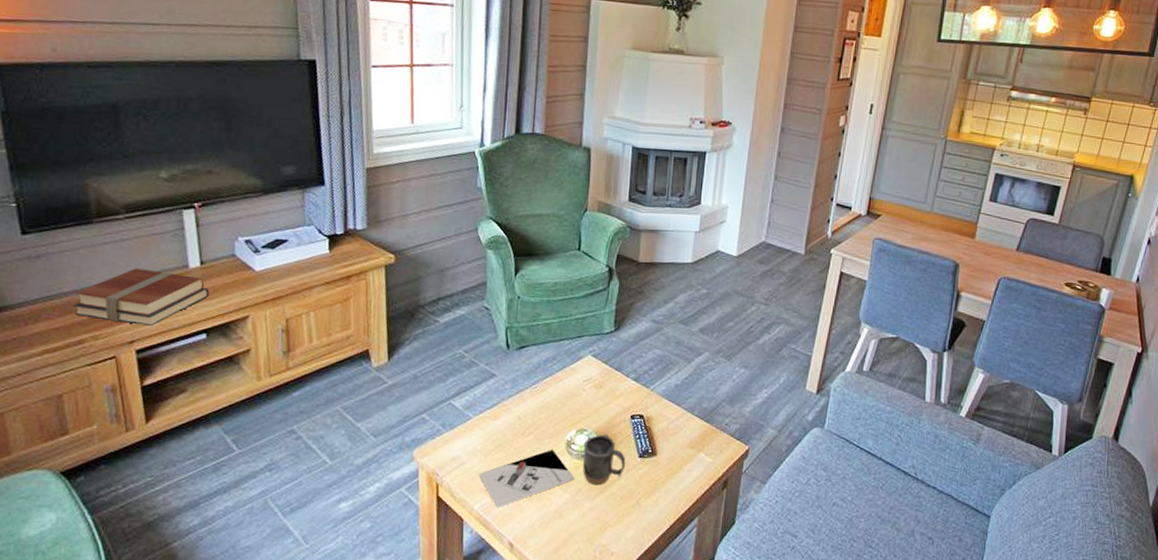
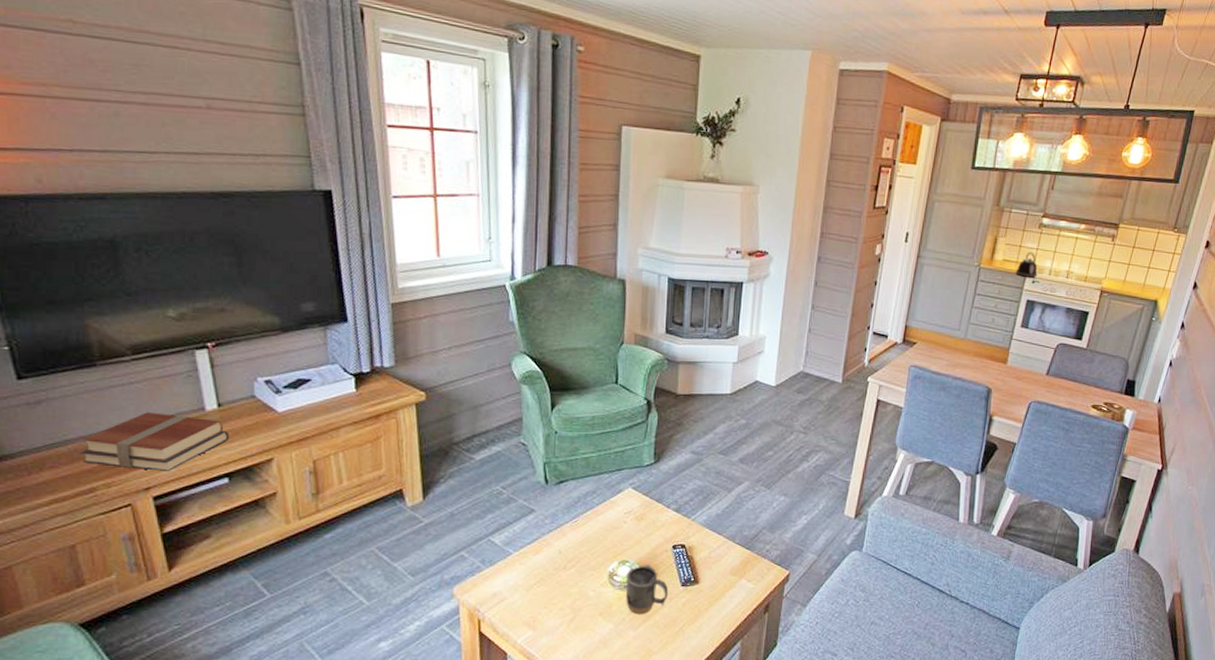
architectural model: present [479,449,575,508] -> none [521,581,618,640]
kettle: none [983,124,1007,152] -> present [1015,251,1038,278]

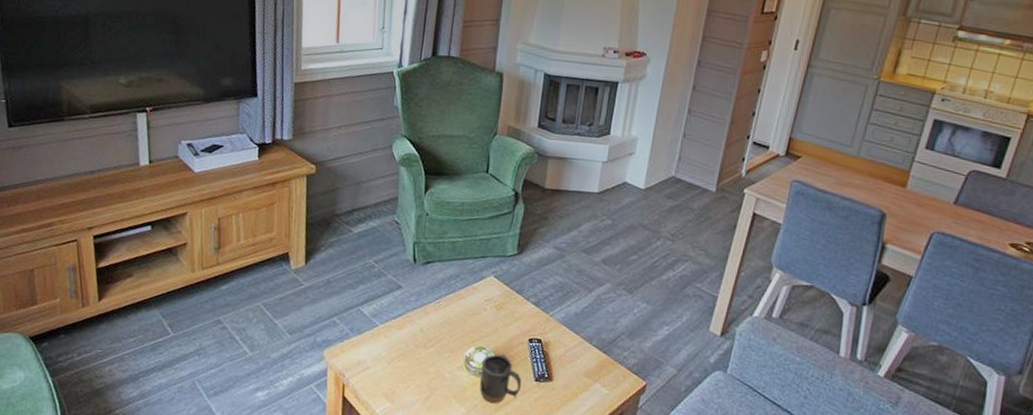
books: present [80,412,228,472] -> none [45,163,155,216]
kettle: present [1015,251,1038,278] -> none [921,66,949,96]

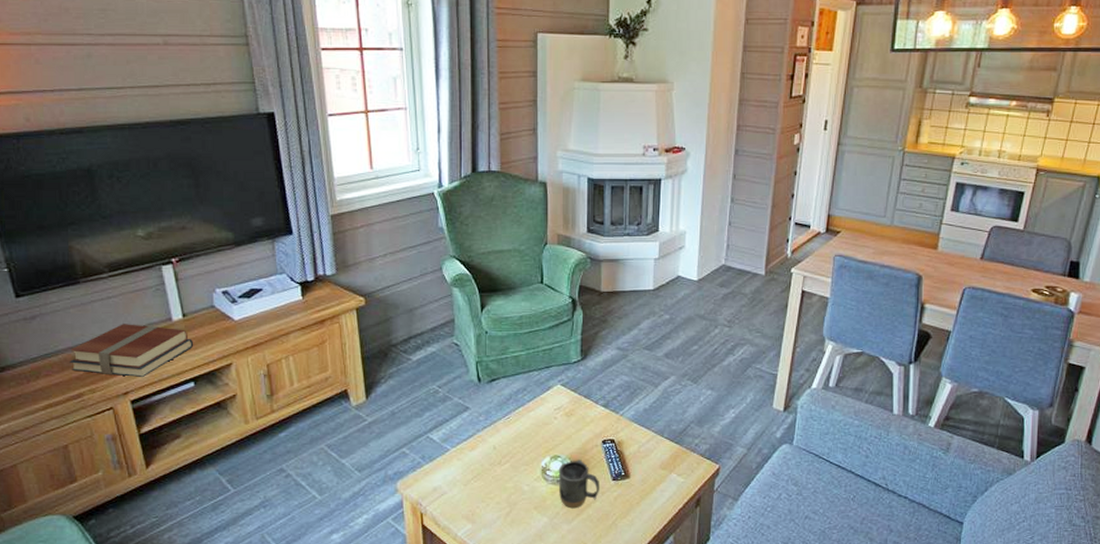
books: none [45,163,155,216] -> present [69,324,193,378]

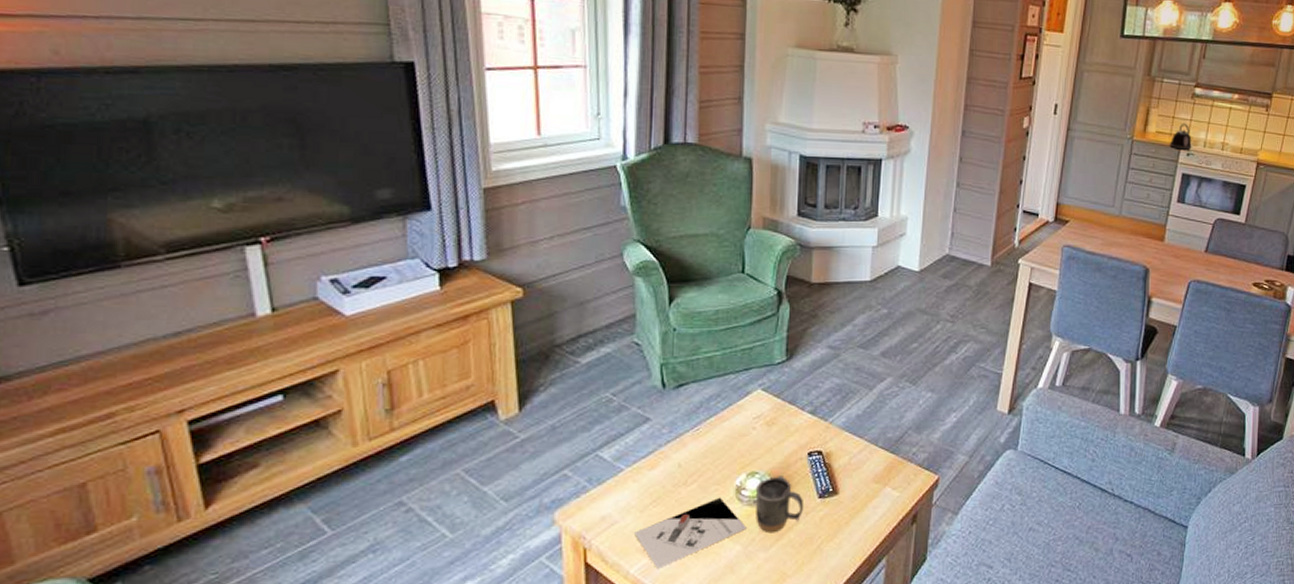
books: present [69,324,193,378] -> none [97,320,284,391]
architectural model: none [460,476,552,533] -> present [634,497,747,569]
kettle: none [942,132,966,160] -> present [1169,123,1192,151]

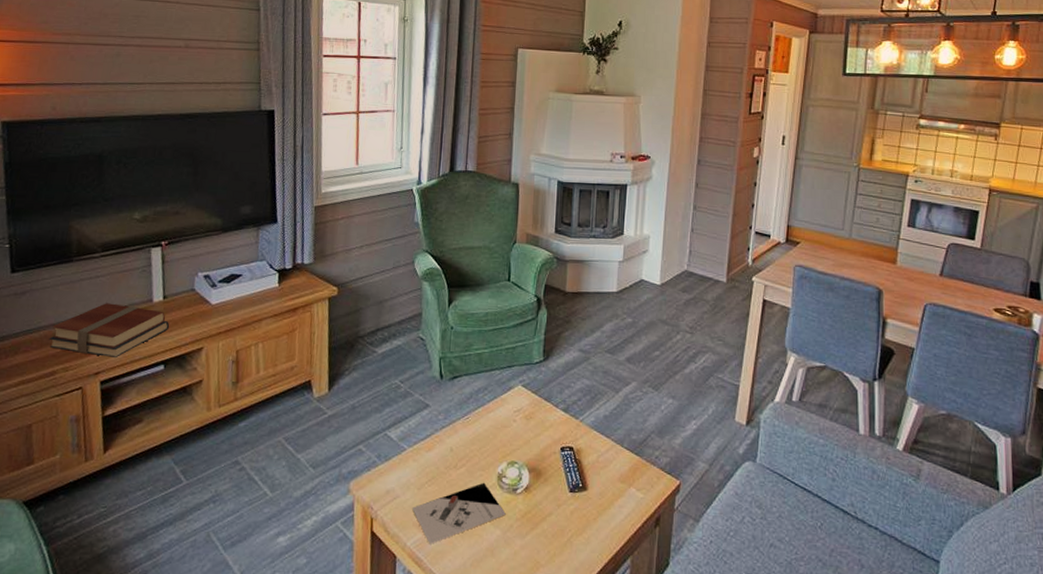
books: none [97,320,284,391] -> present [49,303,169,359]
mug: present [755,476,803,533] -> none [514,467,556,522]
kettle: present [1169,123,1192,151] -> none [896,151,919,178]

